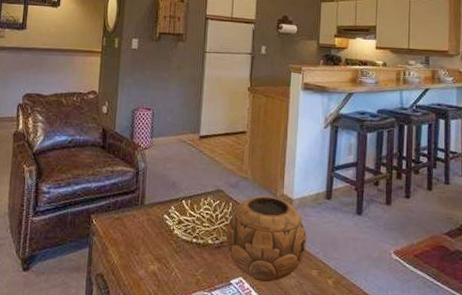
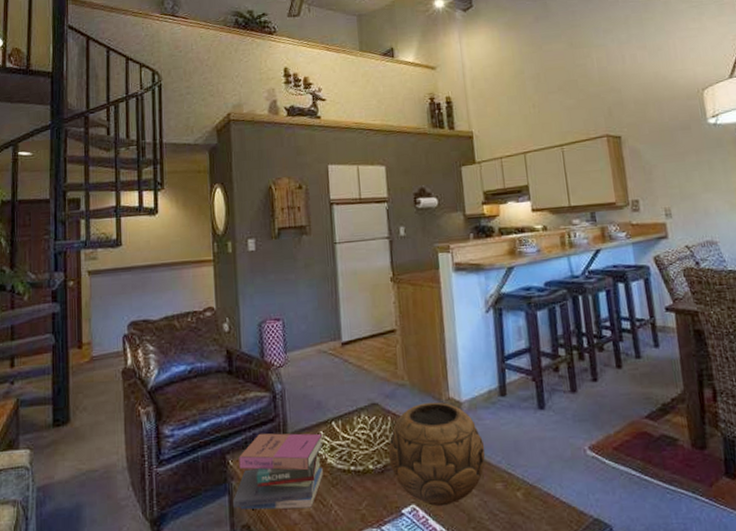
books: none [92,201,174,268] -> present [233,433,324,510]

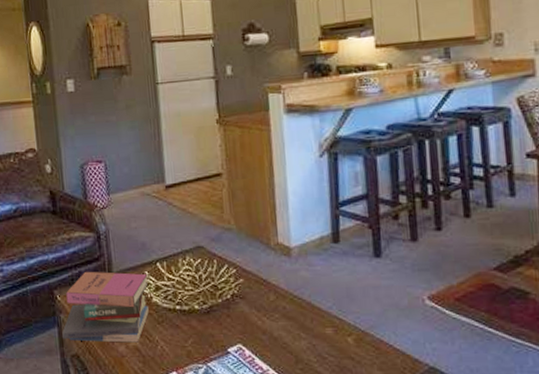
decorative bowl: present [388,402,486,506] -> none [214,246,316,346]

